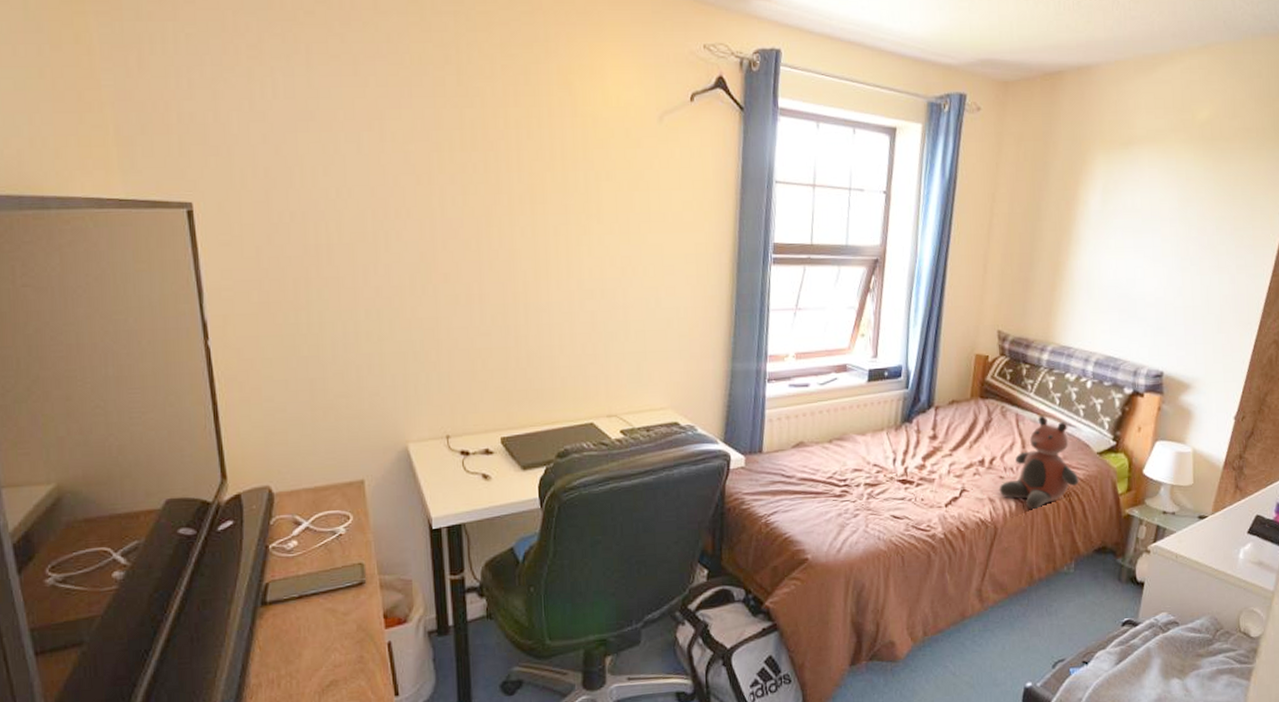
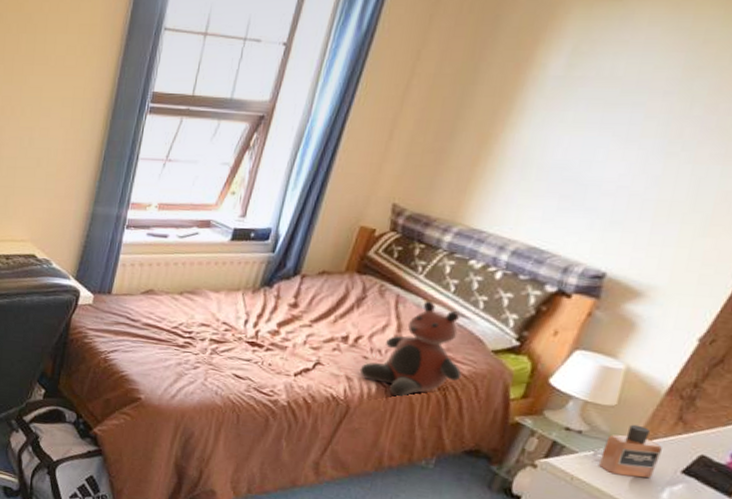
perfume: none [1191,498,1231,546] -> present [598,424,662,479]

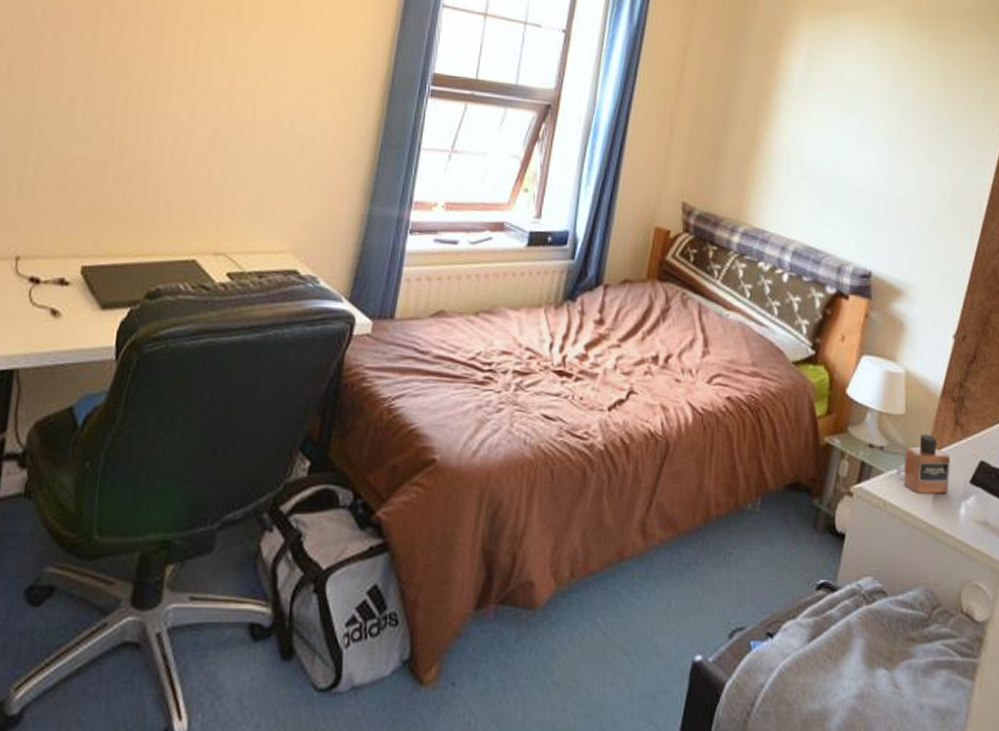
teddy bear: present [359,301,462,397] -> none [674,309,770,426]

